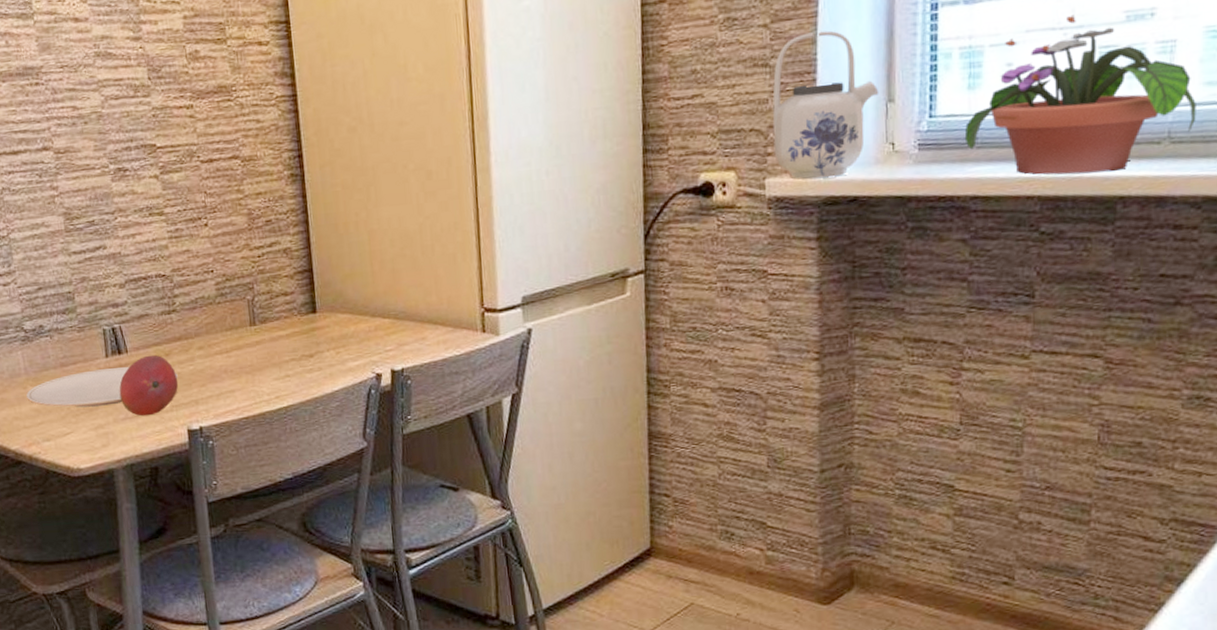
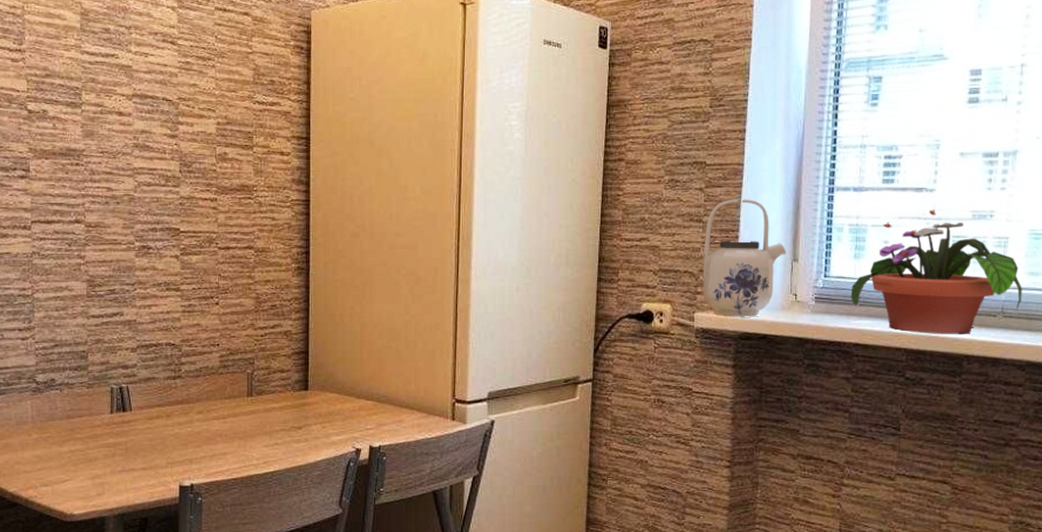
plate: present [26,367,178,408] -> none [30,424,176,458]
fruit: present [119,355,178,417] -> none [119,415,175,470]

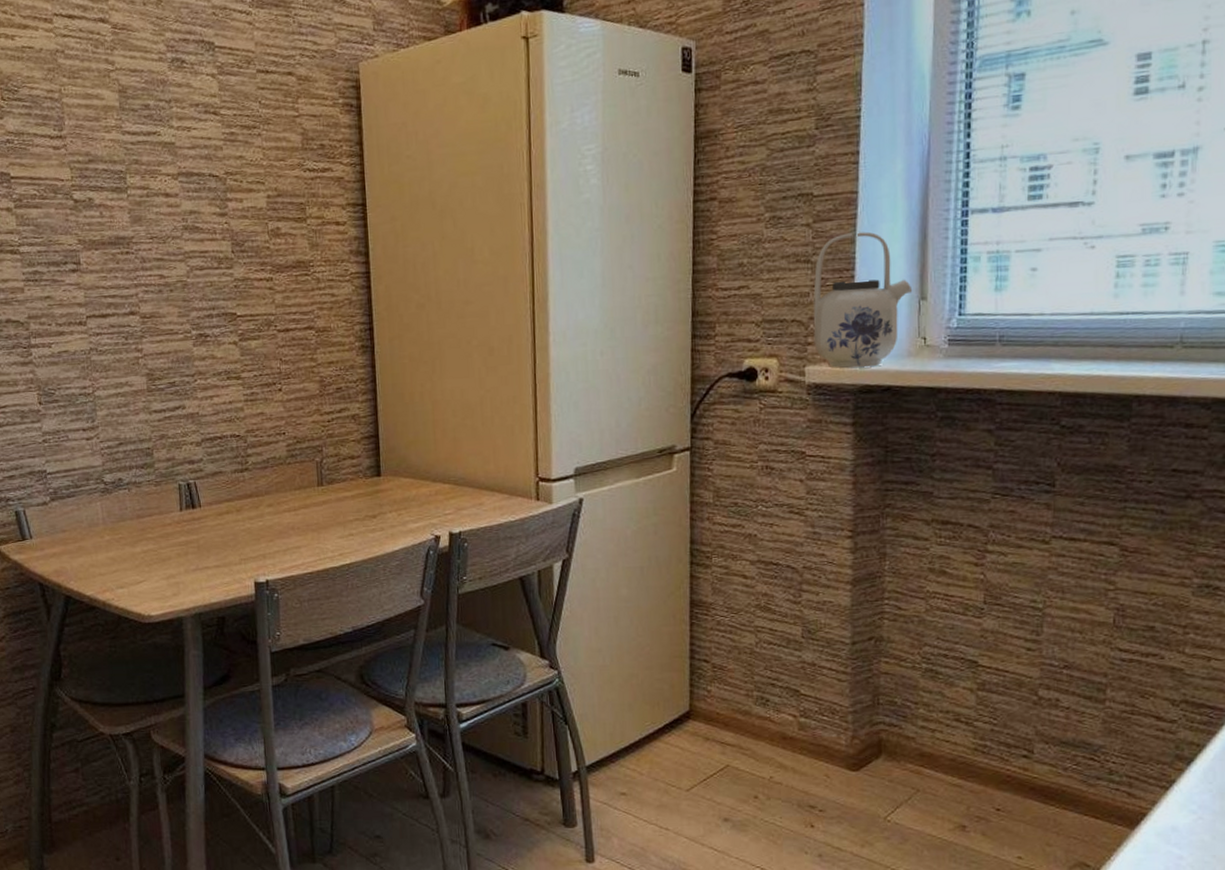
potted flower: present [850,209,1022,334] -> none [991,225,1207,374]

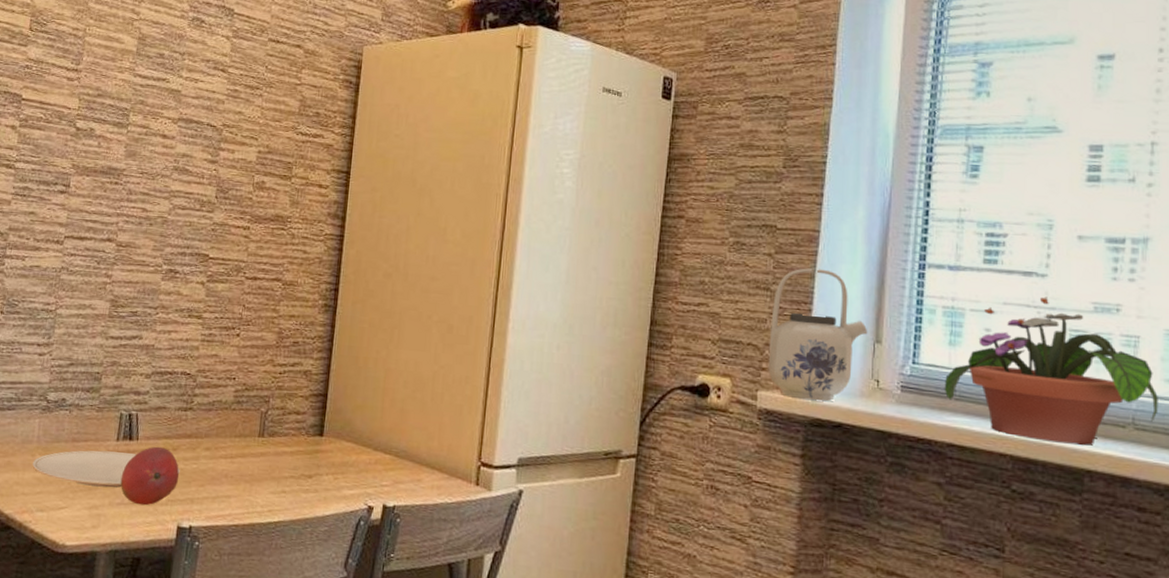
plate: none [103,521,247,558] -> present [32,450,180,488]
fruit: none [191,510,247,568] -> present [120,446,179,506]
potted flower: none [991,225,1207,374] -> present [944,297,1158,445]

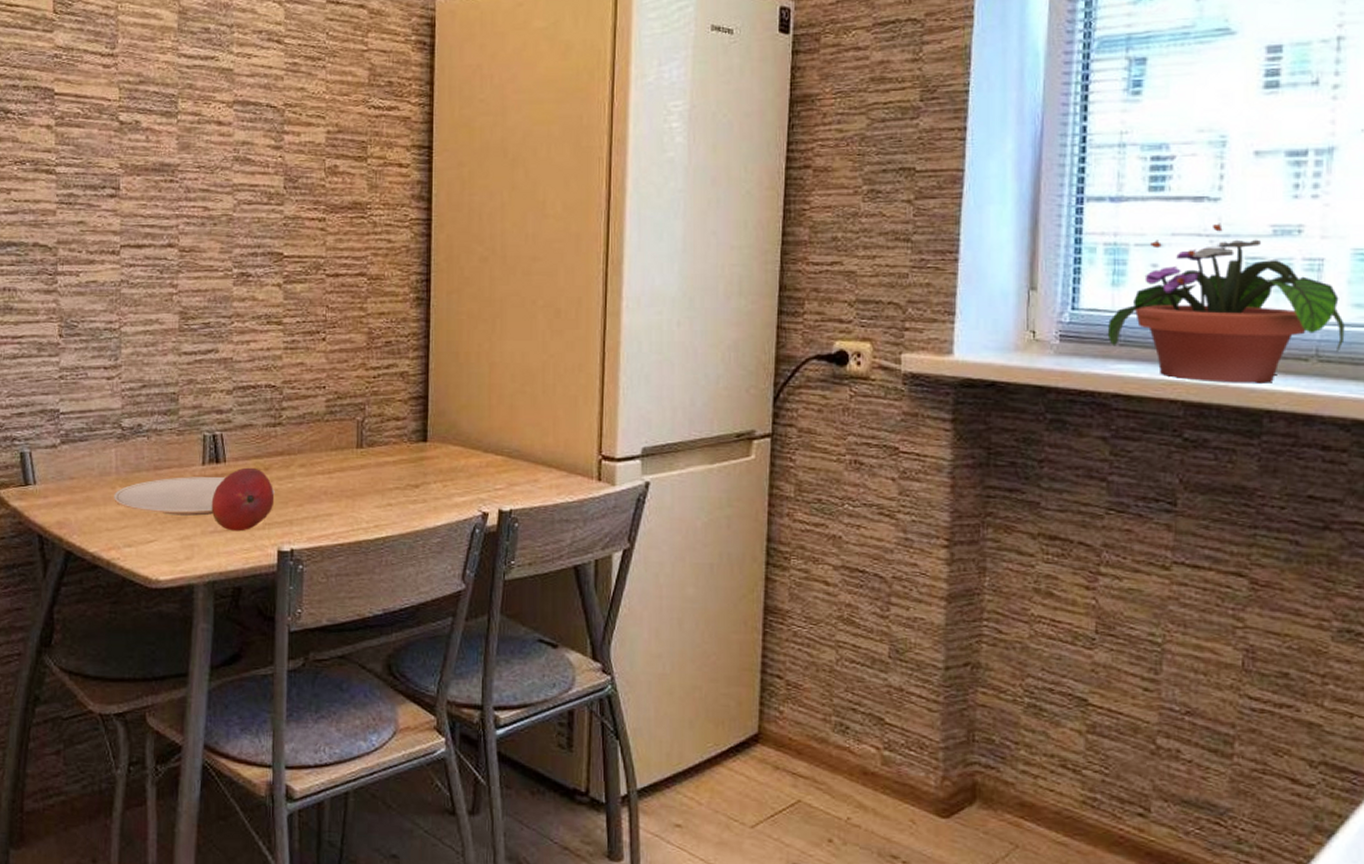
teapot: present [768,268,868,402] -> none [911,213,1022,359]

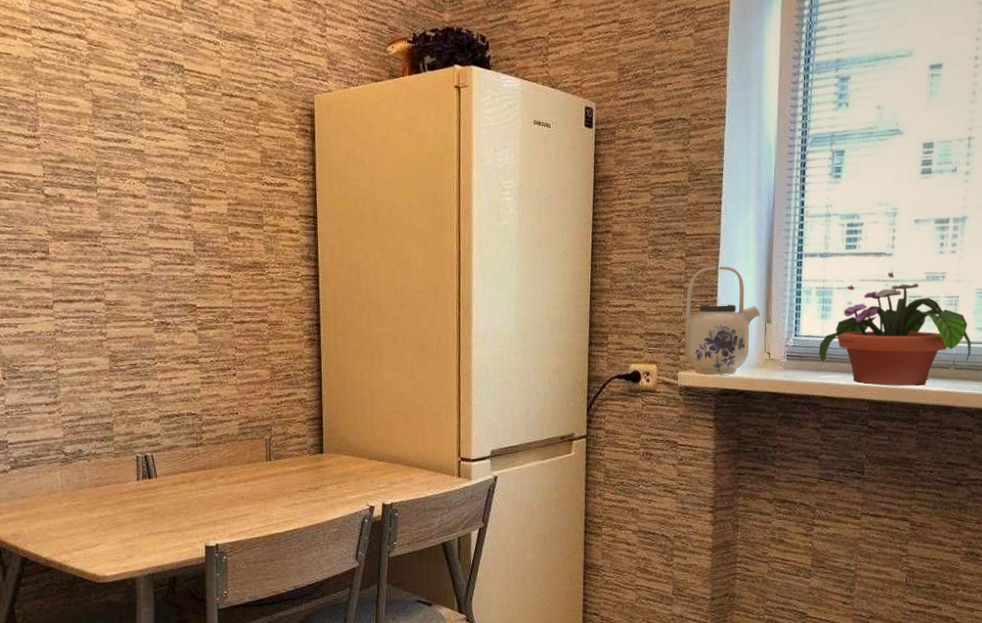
plate: present [114,477,275,516] -> none [61,490,200,523]
fruit: present [211,467,273,532] -> none [146,480,199,533]
teapot: none [911,213,1022,359] -> present [684,266,761,375]

